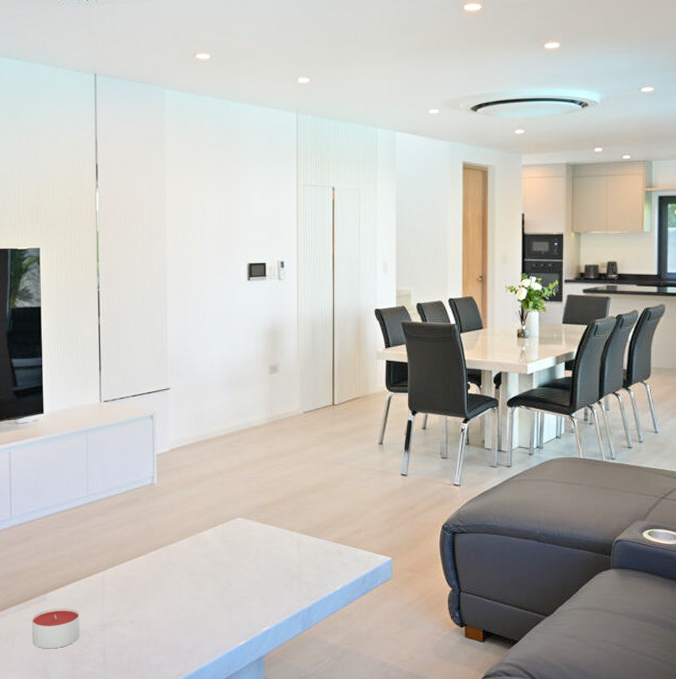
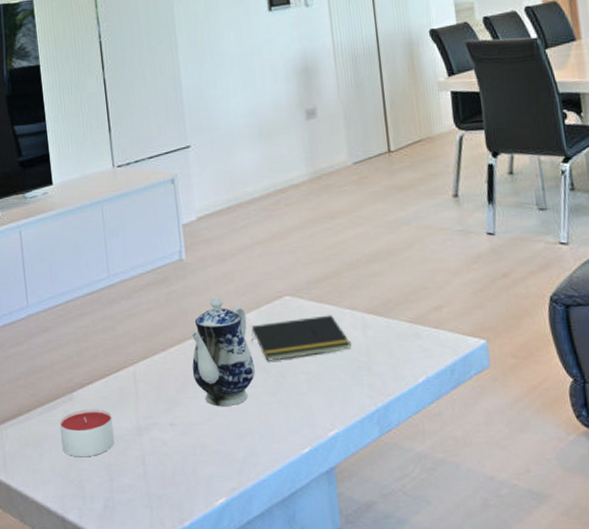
teapot: none [153,516,206,607] -> present [191,296,255,407]
notepad: none [206,534,288,570] -> present [251,315,352,361]

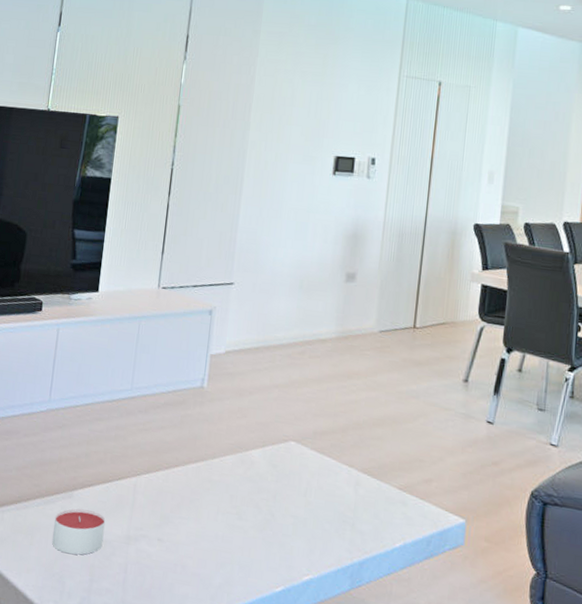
teapot: present [191,296,255,407] -> none [189,428,251,534]
notepad: present [251,315,352,361] -> none [250,462,342,503]

